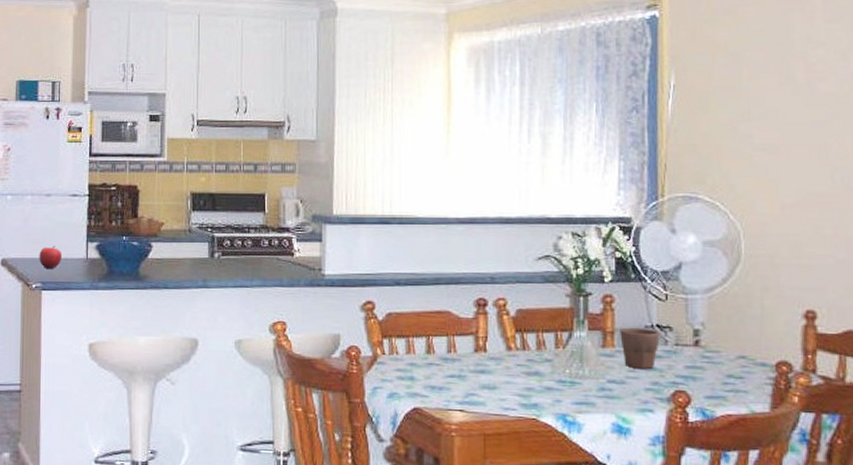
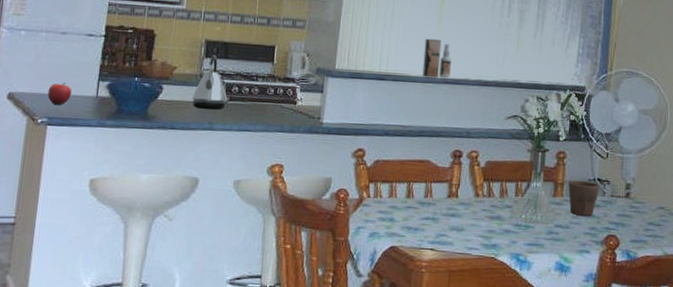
kettle: none [183,207,220,267] -> present [192,54,228,111]
spray bottle: none [432,174,465,218] -> present [422,38,451,79]

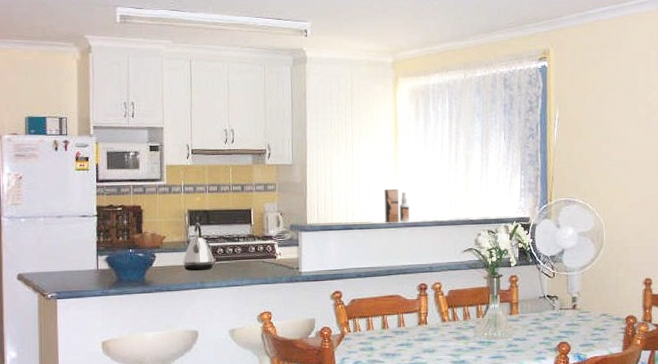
fruit: present [47,82,73,105] -> none [53,259,75,280]
cup: present [568,180,600,217] -> none [522,298,550,329]

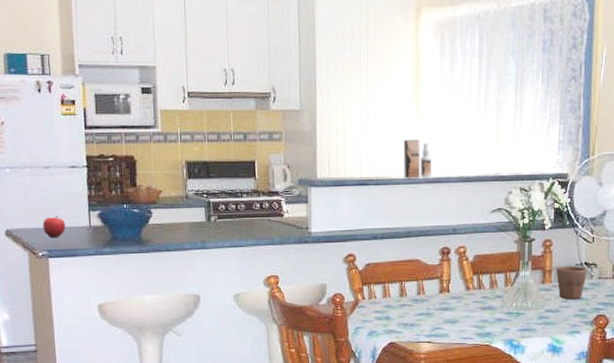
fruit: none [53,259,75,280] -> present [42,215,66,237]
kettle: present [183,222,215,272] -> none [182,174,216,230]
cup: none [522,298,550,329] -> present [556,265,587,300]

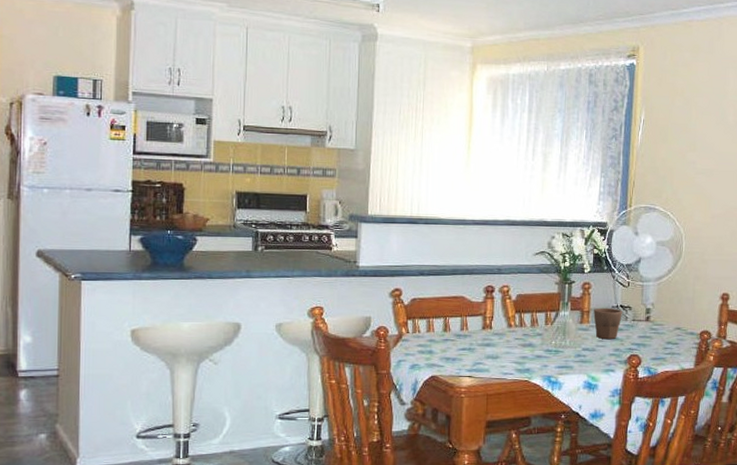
fruit: present [42,215,66,237] -> none [78,237,104,260]
spray bottle: present [403,139,432,179] -> none [453,182,480,220]

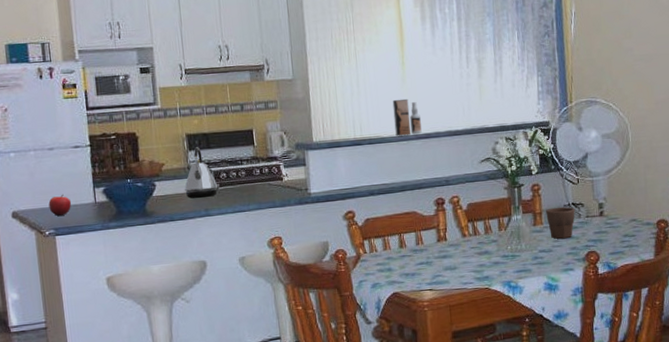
fruit: none [78,237,104,260] -> present [48,194,72,216]
kettle: none [228,205,263,259] -> present [184,146,218,199]
spray bottle: none [453,182,480,220] -> present [392,98,422,136]

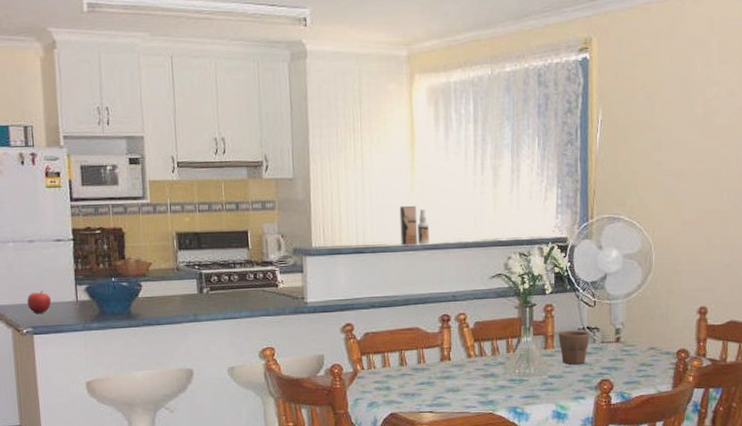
kettle: present [184,146,218,199] -> none [173,246,209,303]

